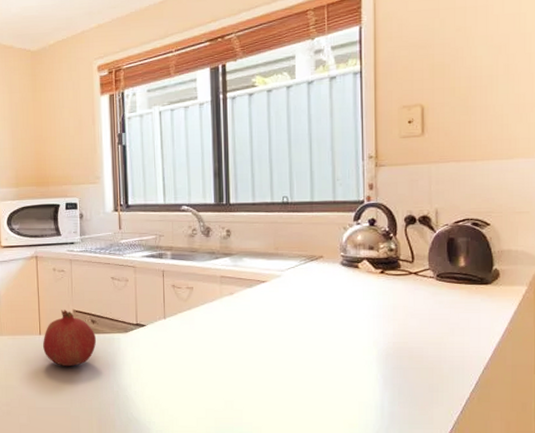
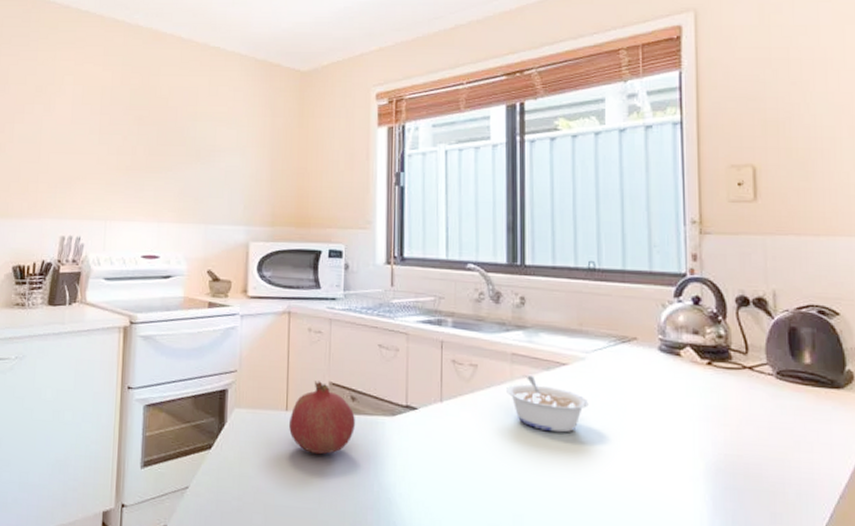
legume: none [217,292,284,336] -> present [506,374,589,433]

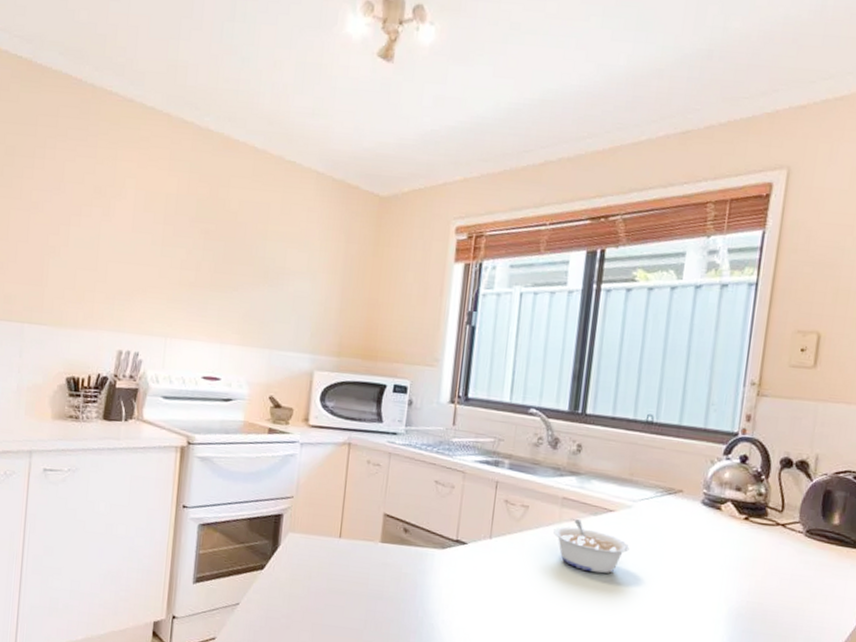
fruit: present [289,381,355,455] -> none [341,511,406,581]

